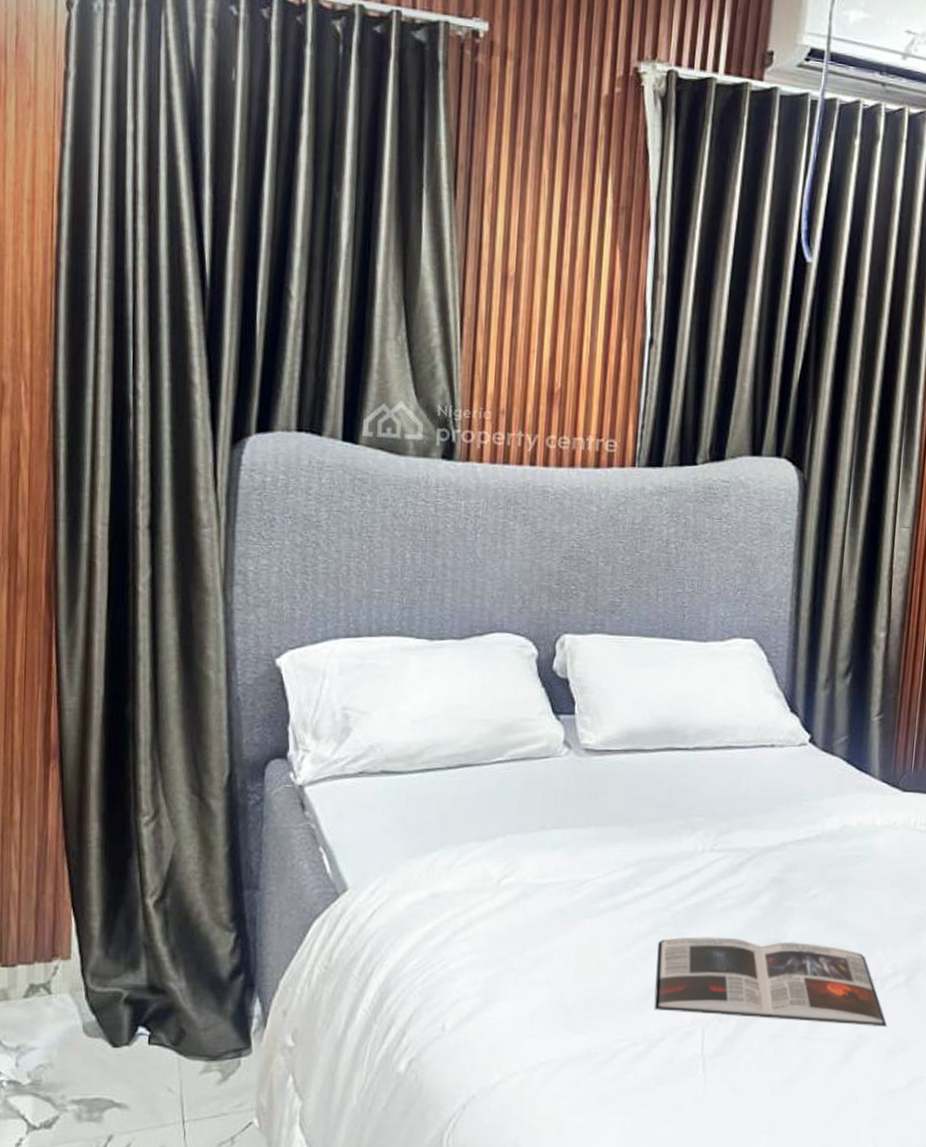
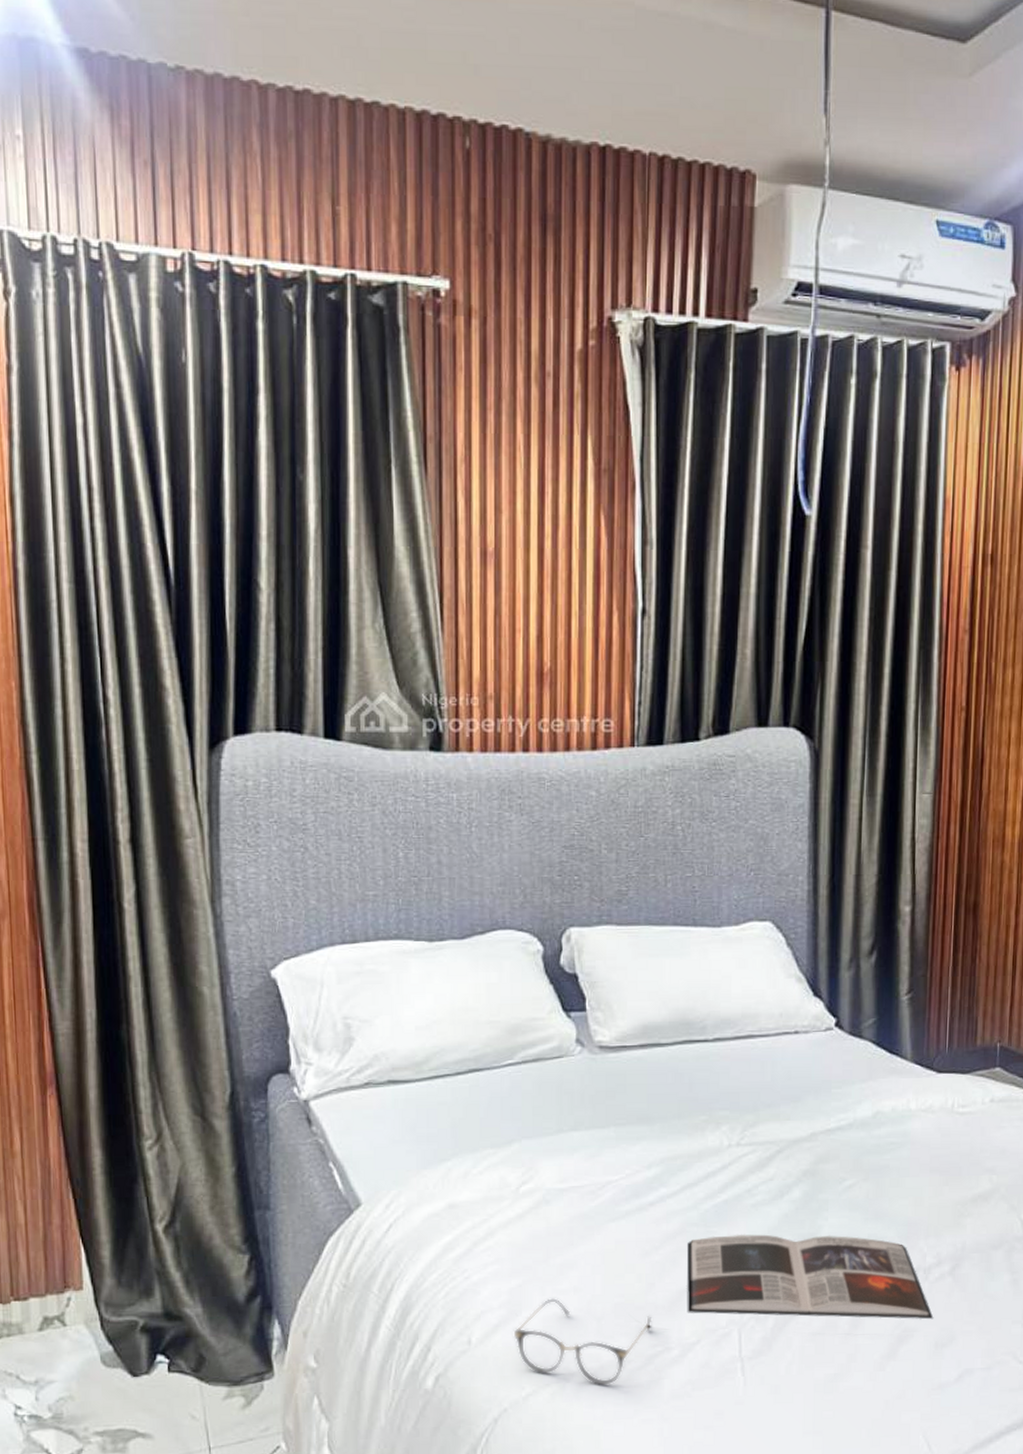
eyeglasses: none [486,990,621,1077] -> present [513,1298,652,1386]

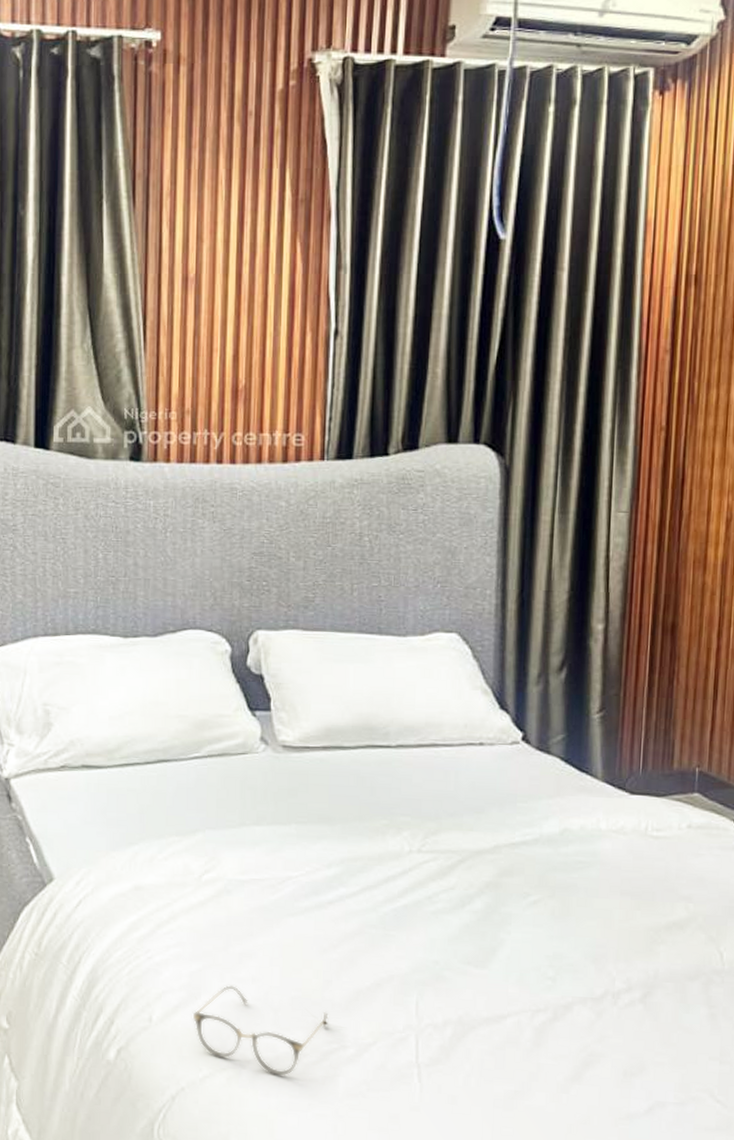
magazine: present [686,1233,934,1320] -> none [363,939,623,1047]

